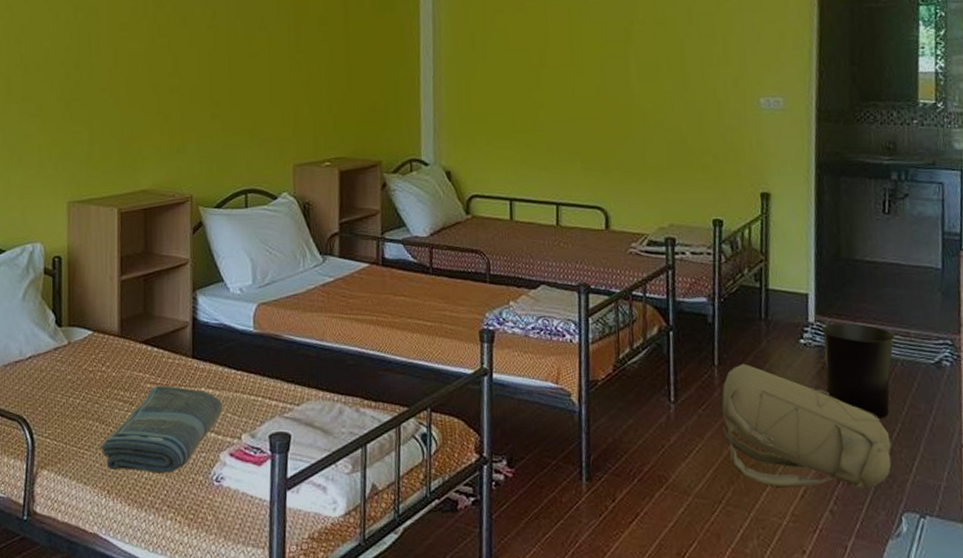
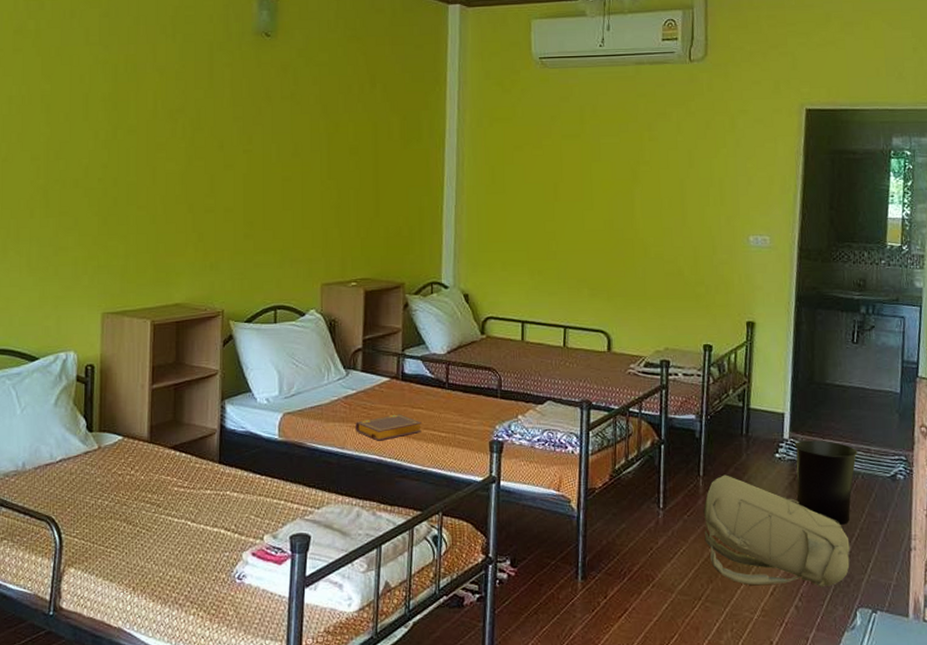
towel: present [100,385,223,473] -> none [127,489,247,571]
book: none [334,302,405,332] -> present [356,414,422,441]

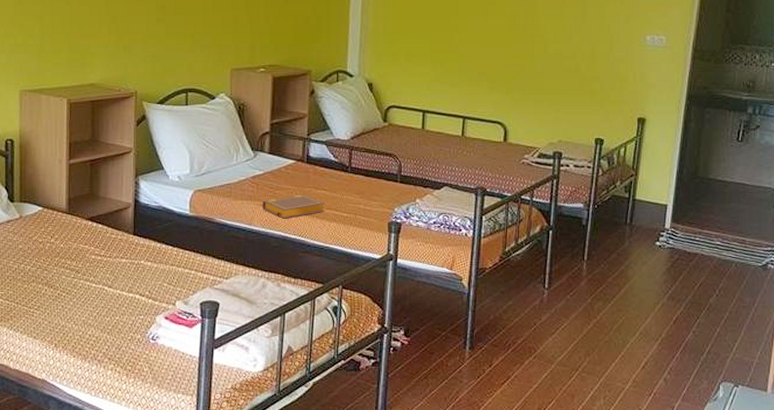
backpack: present [703,474,850,588] -> none [585,259,719,363]
waste bin: present [794,440,858,525] -> none [673,230,733,308]

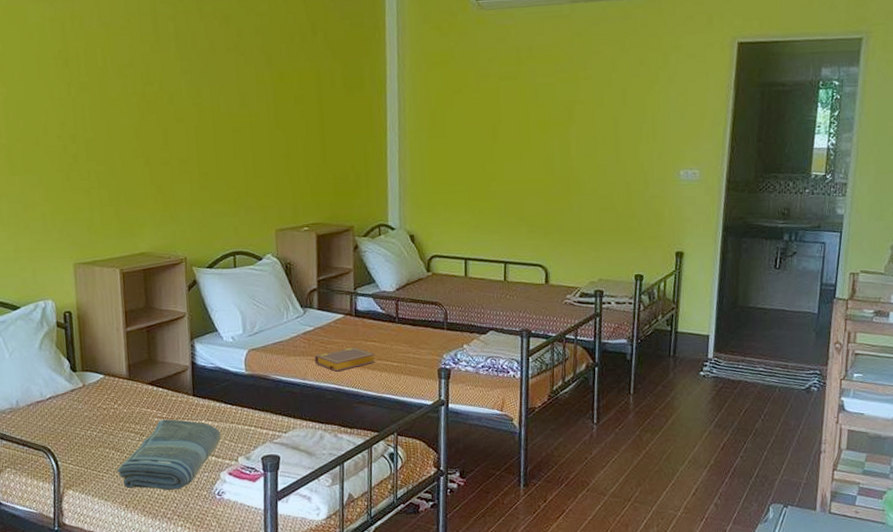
towel: none [49,257,160,331] -> present [117,419,221,490]

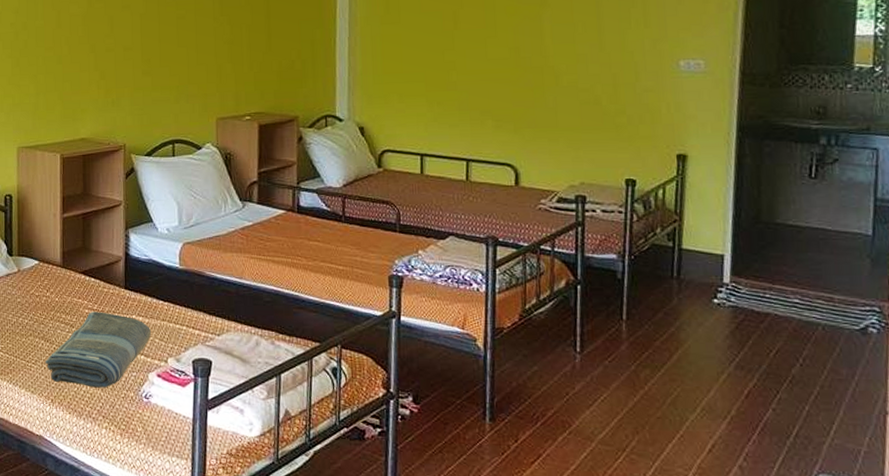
book: present [315,347,375,372] -> none [253,246,318,272]

